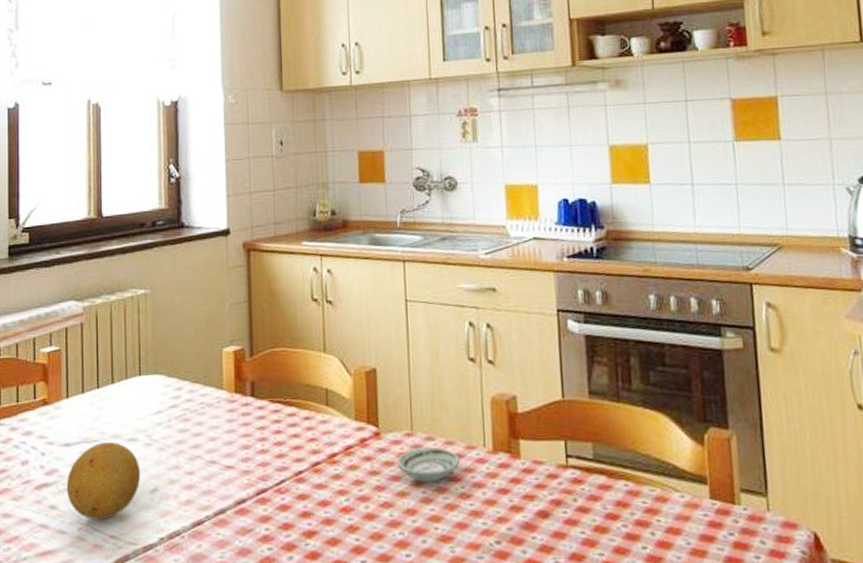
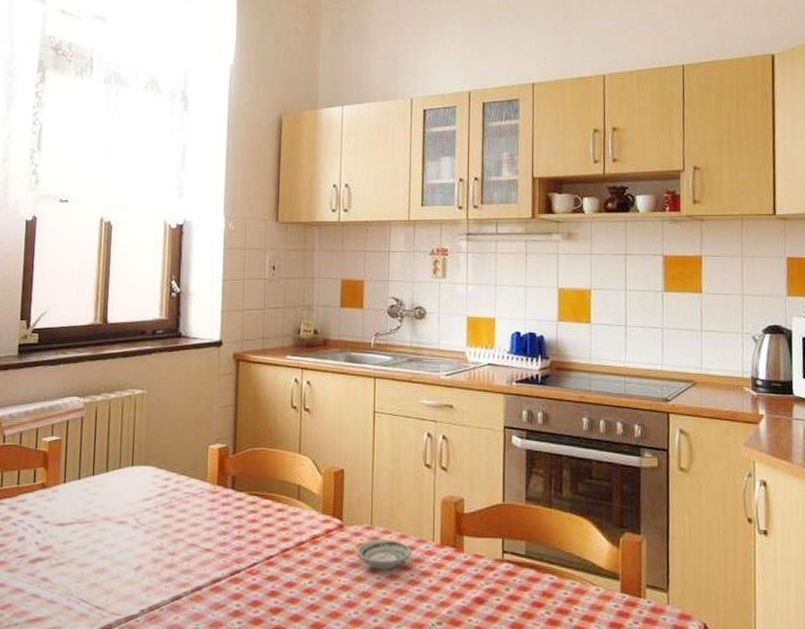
fruit: present [66,441,141,519] -> none [58,523,128,592]

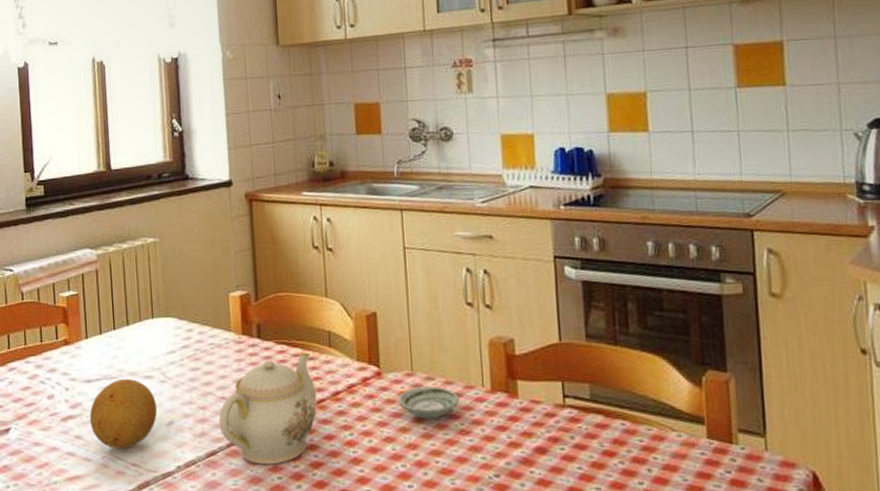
fruit: none [58,523,128,592] -> present [89,378,158,449]
teapot: none [186,505,281,610] -> present [219,353,317,464]

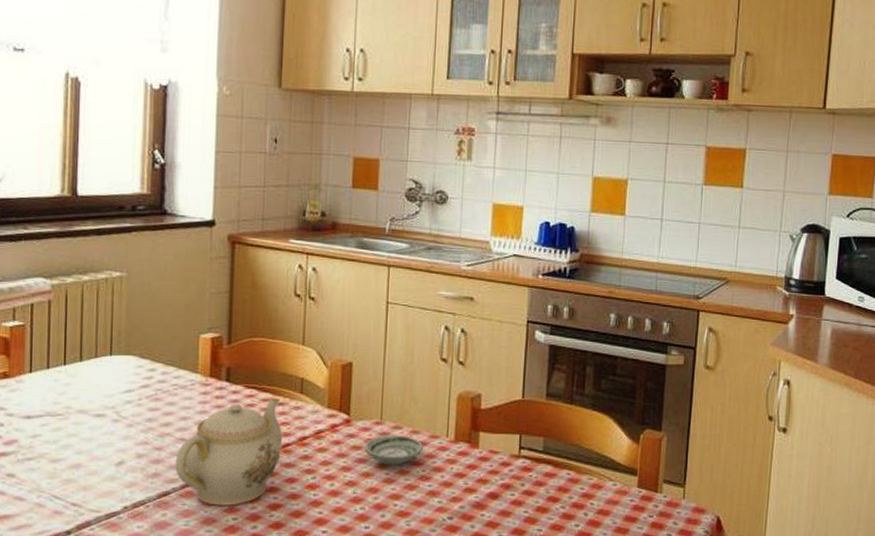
fruit: present [89,378,158,449] -> none [26,416,107,488]

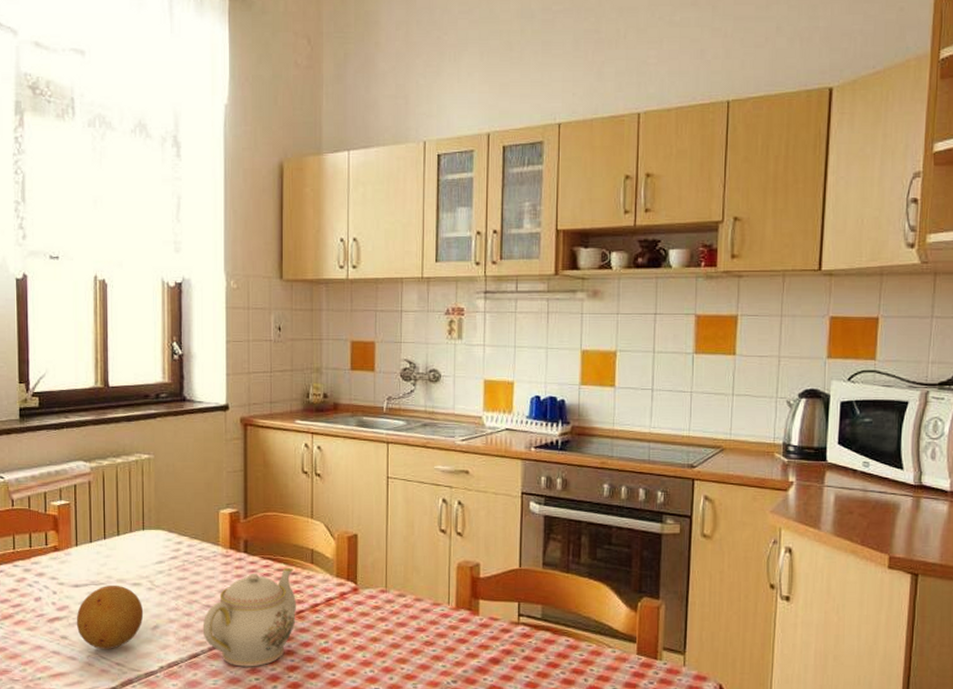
fruit: none [26,416,107,488] -> present [76,584,144,649]
saucer: present [365,435,424,465] -> none [372,602,427,631]

